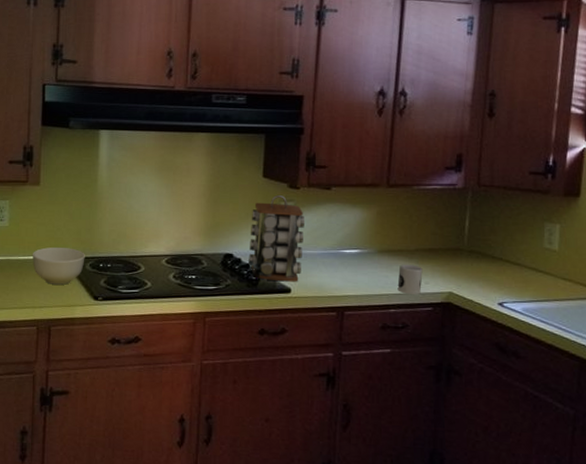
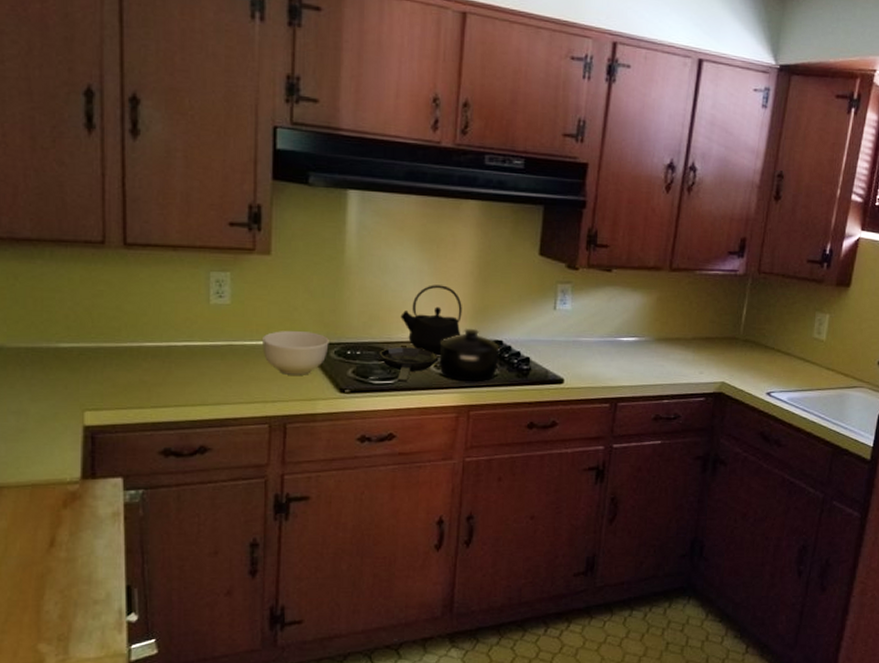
frying pan: none [126,260,177,292] -> present [379,347,439,383]
kettle: none [144,206,196,267] -> present [400,285,462,355]
saucepan: none [178,243,231,291] -> present [440,328,500,381]
spice rack: present [249,195,304,282] -> none [519,276,582,372]
mug: present [397,264,423,296] -> none [672,353,698,386]

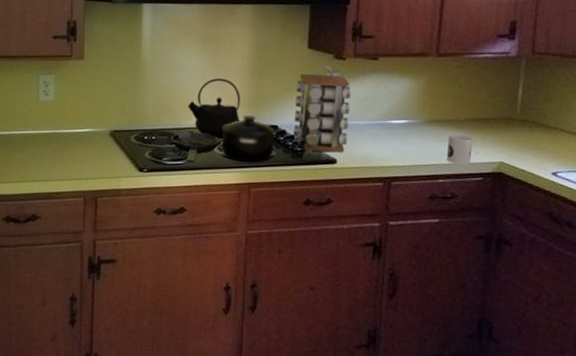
bowl: present [261,330,329,375] -> none [77,120,130,157]
spice rack: none [519,276,582,372] -> present [293,66,350,153]
mug: none [672,353,698,386] -> present [446,134,473,166]

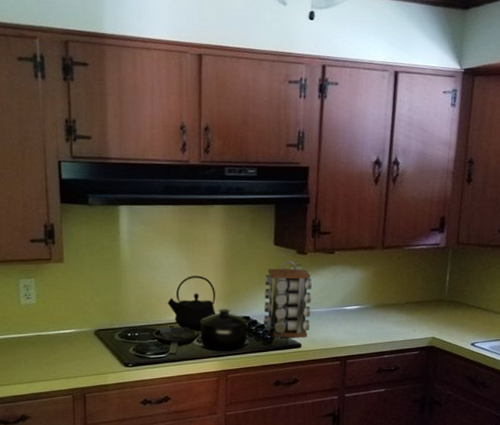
mug: present [446,134,473,166] -> none [390,316,411,342]

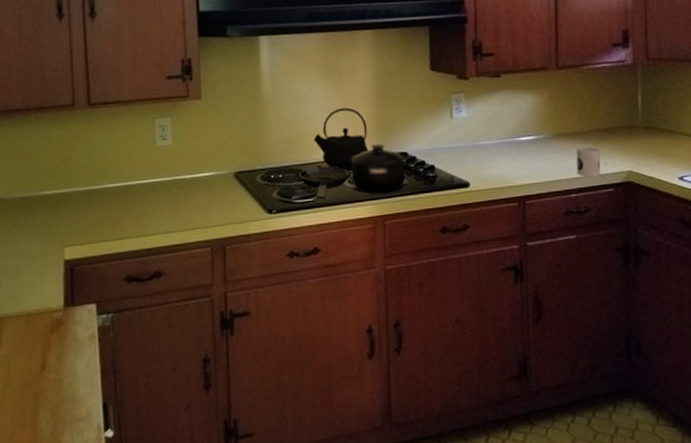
spice rack: present [263,261,312,339] -> none [421,87,478,177]
mug: none [390,316,411,342] -> present [576,146,601,178]

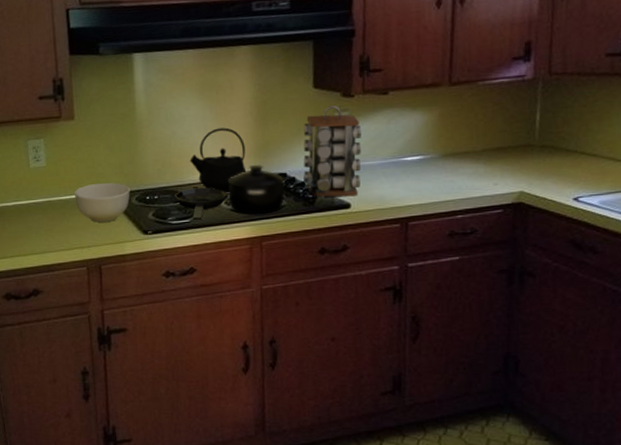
bowl: none [199,161,255,201] -> present [74,182,130,222]
spice rack: none [421,87,478,177] -> present [303,106,361,198]
mug: present [576,146,601,178] -> none [464,166,491,199]

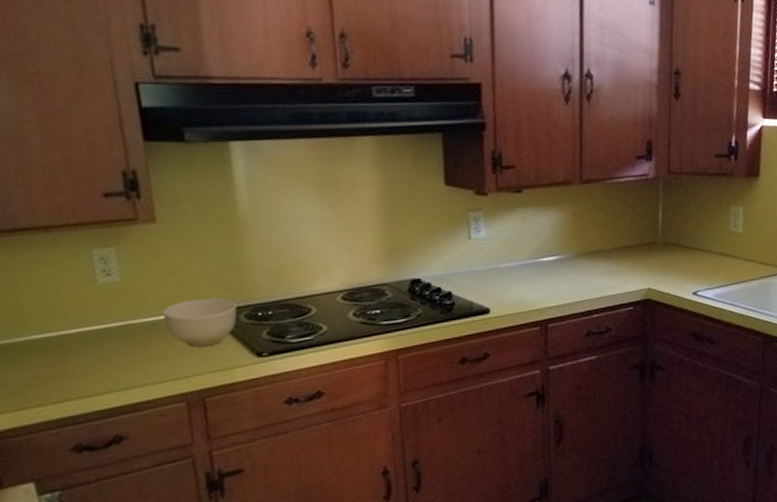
frying pan: present [174,187,229,221] -> none [292,298,357,337]
kettle: present [190,127,247,192] -> none [309,229,377,303]
saucepan: present [228,164,284,214] -> none [356,269,420,326]
spice rack: present [303,106,361,198] -> none [436,204,499,303]

